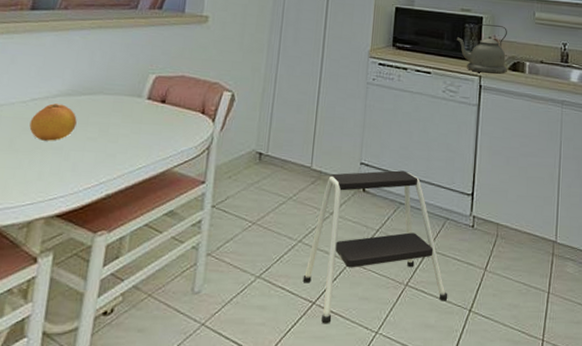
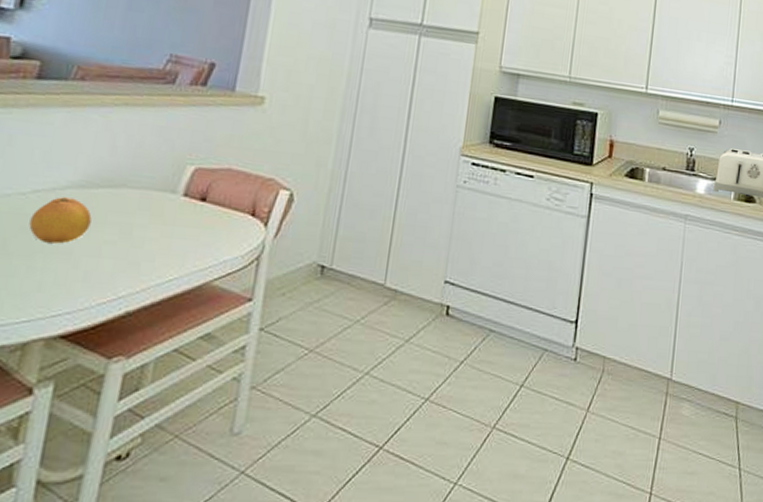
step stool: present [302,170,448,324] -> none [368,291,543,473]
kettle: present [456,24,507,75] -> none [565,121,626,182]

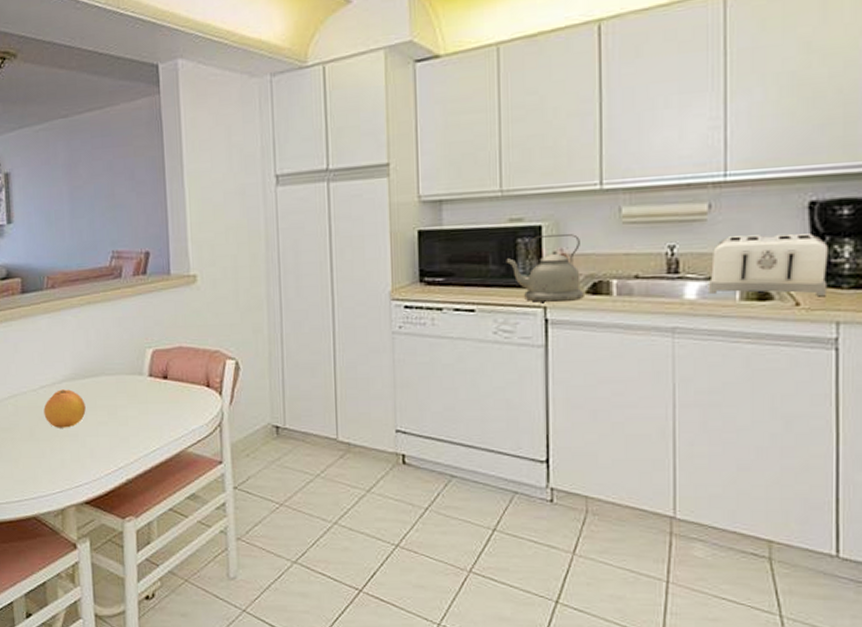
kettle: none [565,121,626,182] -> present [506,233,584,303]

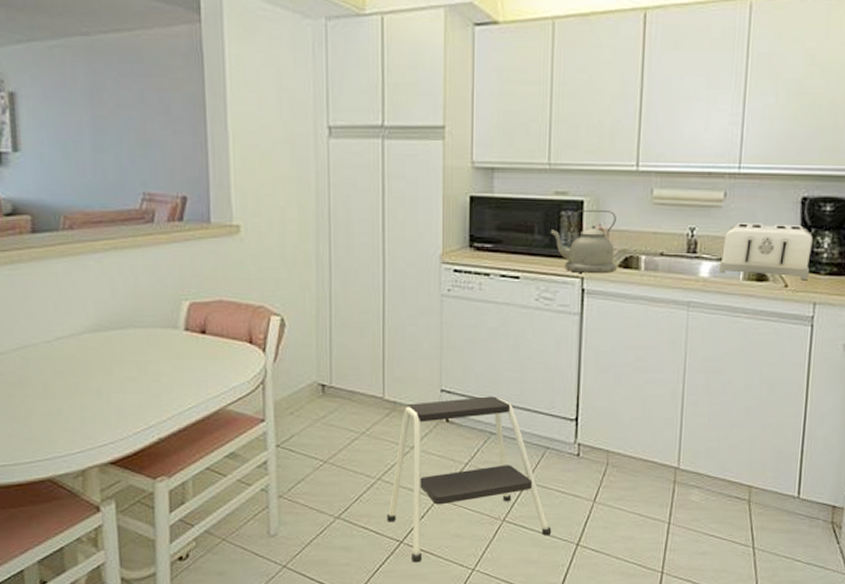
fruit: present [43,389,86,428] -> none [60,342,111,384]
step stool: none [344,437,526,614] -> present [386,396,552,563]

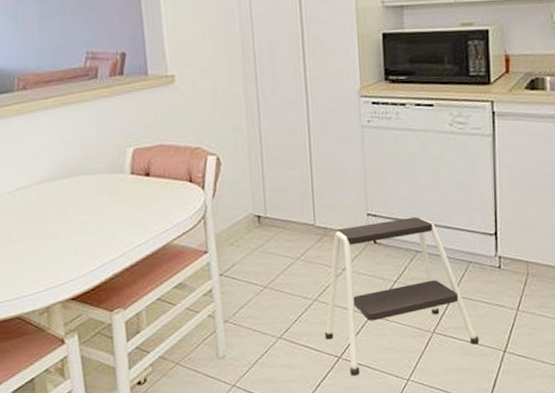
kettle: present [550,209,617,274] -> none [459,36,524,98]

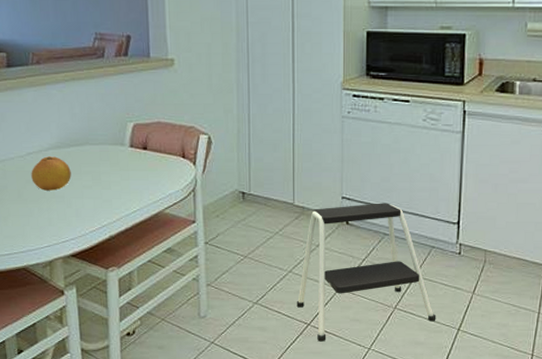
fruit: none [21,190,67,229] -> present [31,156,71,191]

